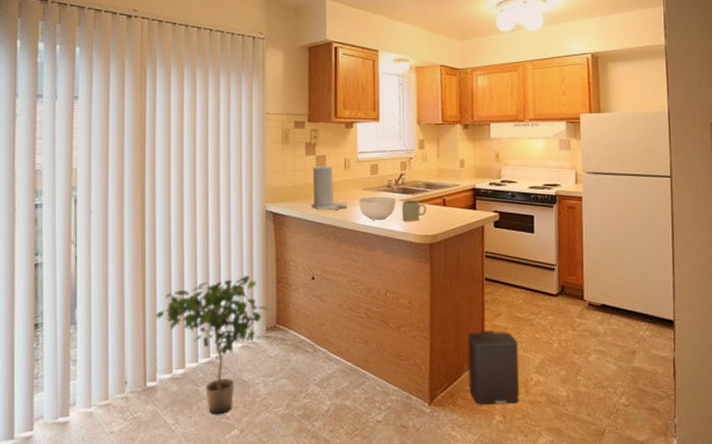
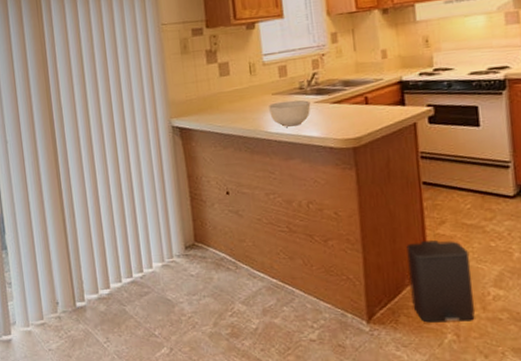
potted plant: present [156,275,268,415] -> none [77,193,185,334]
paper towel: present [311,166,348,211] -> none [215,72,257,122]
mug: present [401,201,426,222] -> none [317,101,346,126]

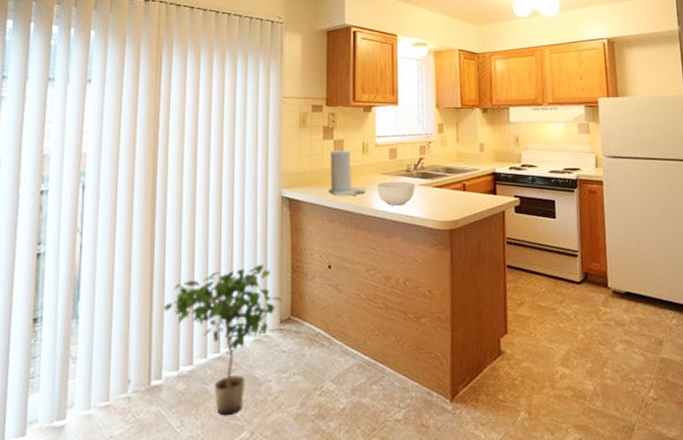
potted plant: none [77,193,185,334] -> present [163,264,282,416]
paper towel: none [215,72,257,122] -> present [328,150,366,197]
pedal bin: present [406,240,475,323] -> none [490,321,544,401]

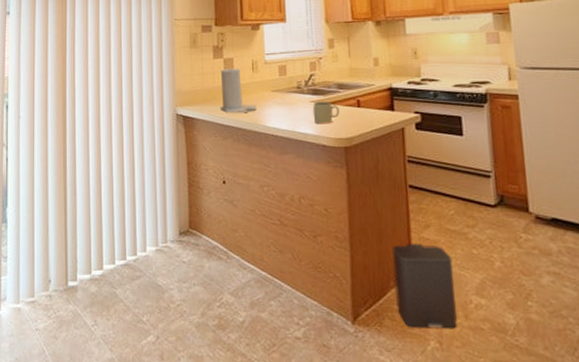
potted plant: present [163,264,282,416] -> none [76,178,180,320]
bowl: present [377,181,415,206] -> none [268,98,307,123]
mug: none [421,185,446,207] -> present [312,102,339,124]
pedal bin: none [490,321,544,401] -> present [392,244,457,329]

